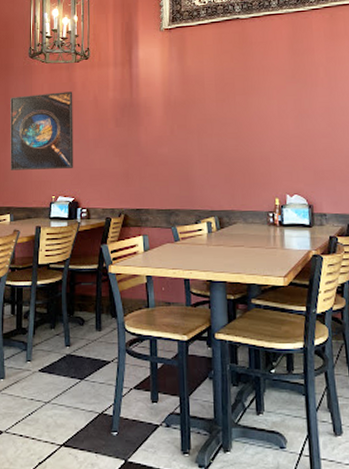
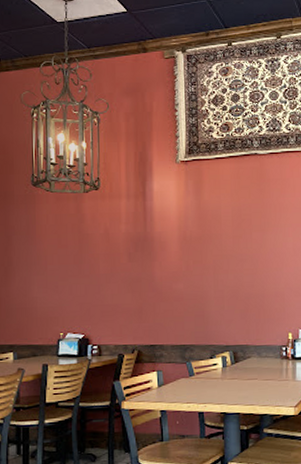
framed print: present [10,91,74,171] -> none [11,223,84,307]

